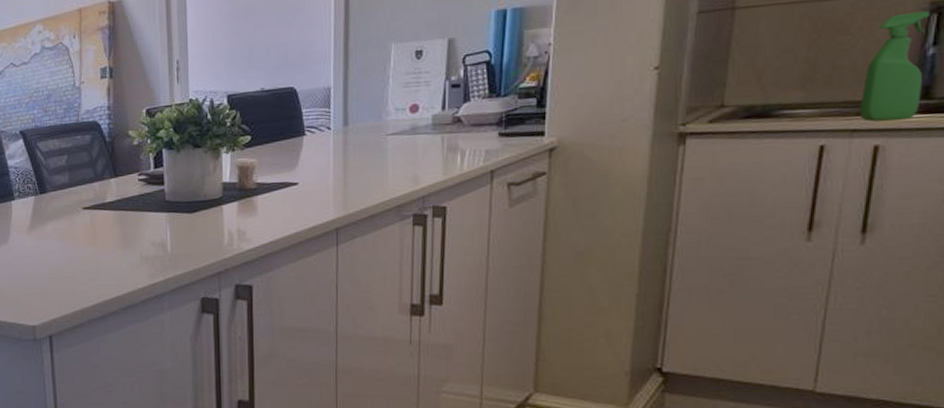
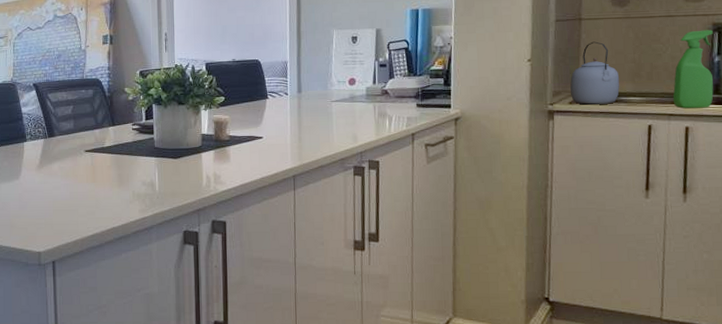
teakettle: none [712,37,784,123] -> present [570,41,620,105]

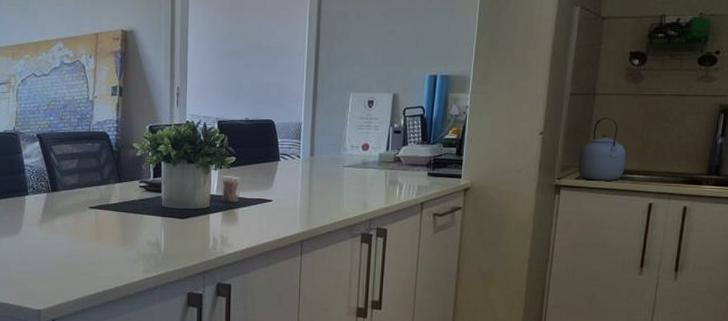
spray bottle: present [672,30,714,110] -> none [674,111,719,190]

